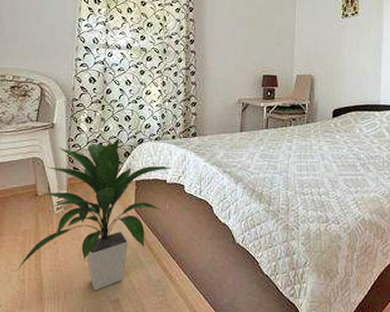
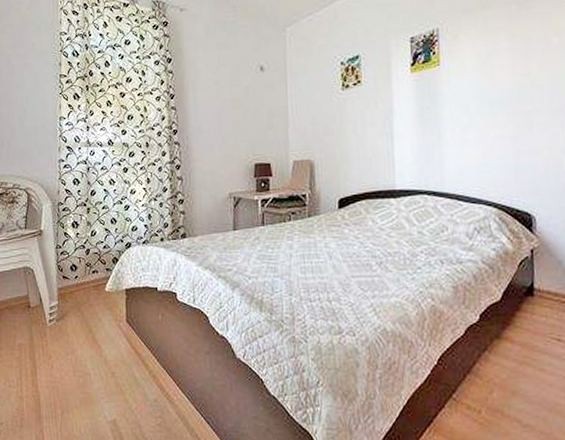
indoor plant: present [16,137,173,291] -> none [14,241,163,410]

